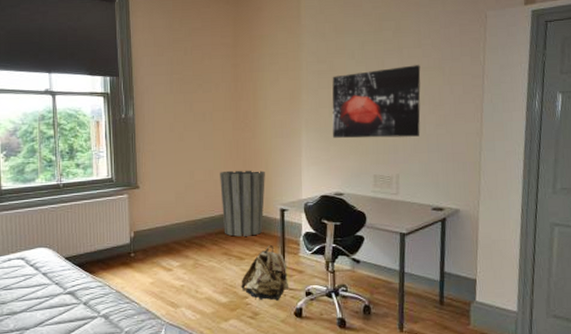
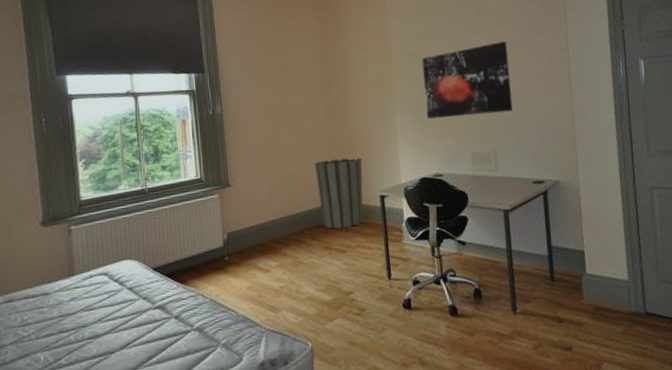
backpack: present [241,245,289,301] -> none [344,234,396,294]

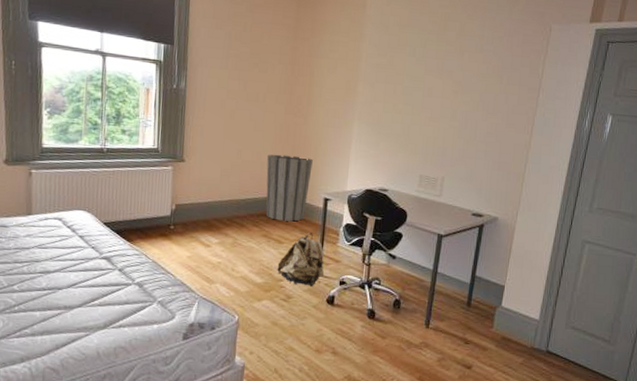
backpack: none [344,234,396,294] -> present [277,232,325,286]
wall art: present [421,41,513,119] -> none [383,70,479,142]

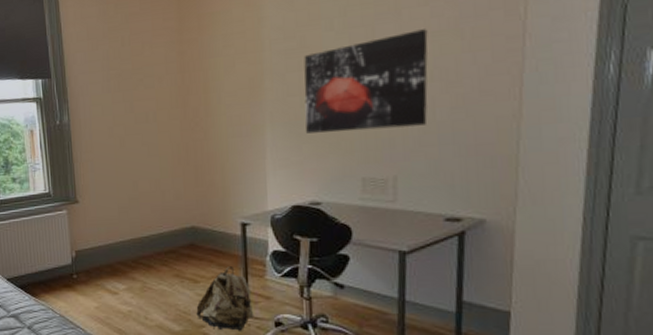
trash can: present [265,154,313,222] -> none [167,177,222,256]
wall art: none [383,70,479,142] -> present [304,29,428,134]

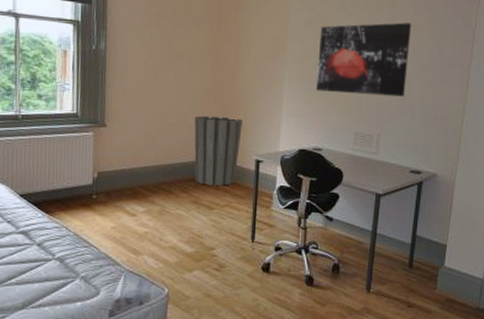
trash can: none [167,177,222,256] -> present [194,115,243,186]
backpack: present [196,266,254,331] -> none [208,197,259,254]

